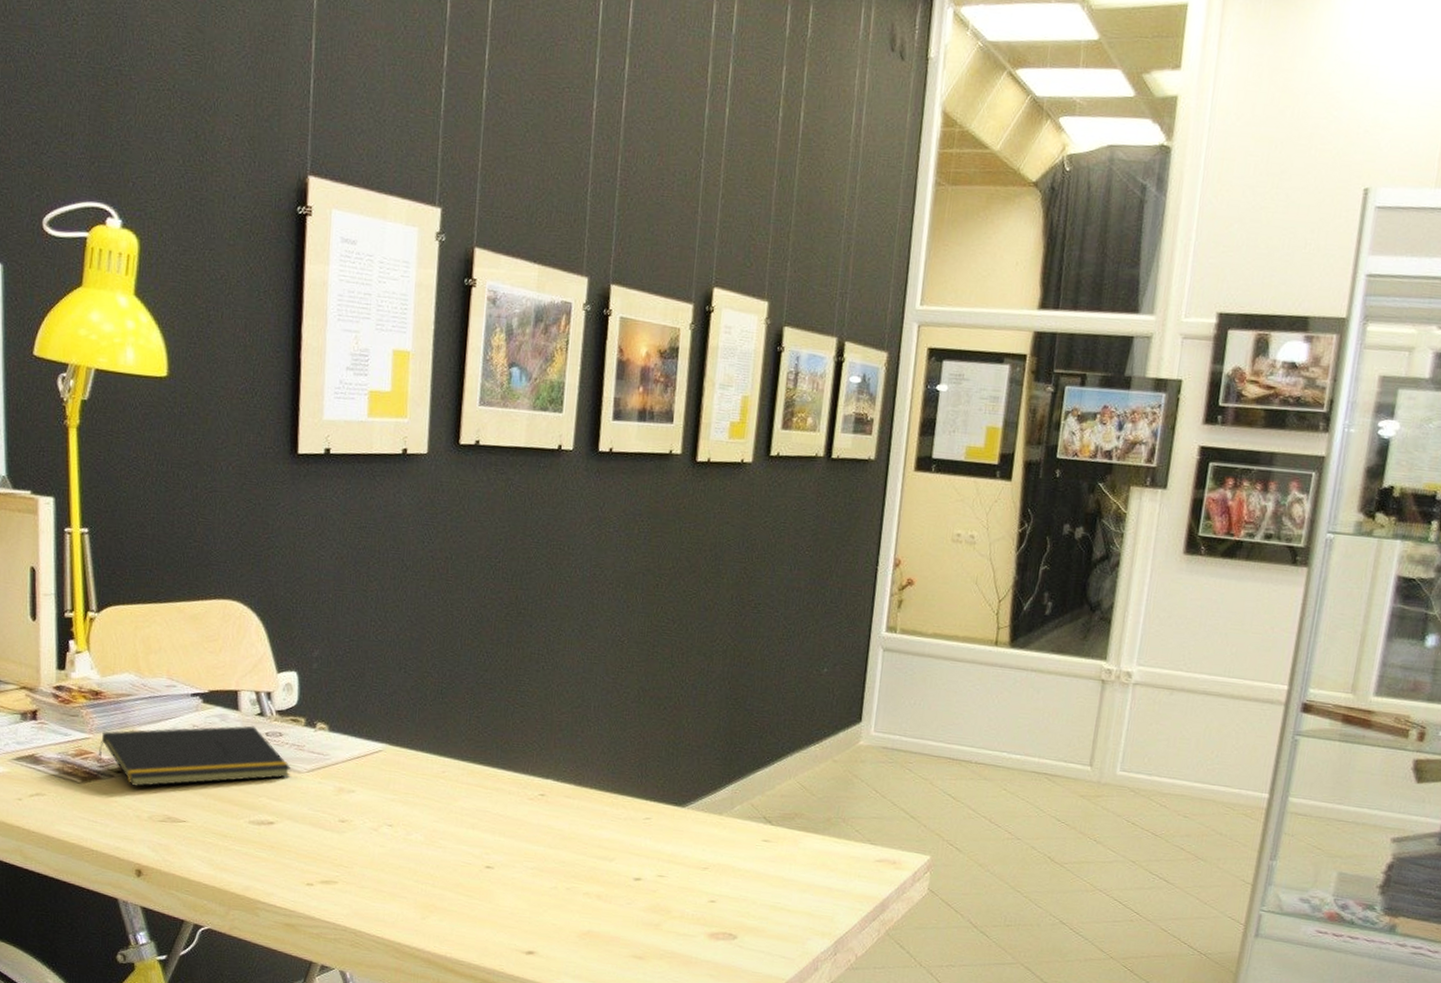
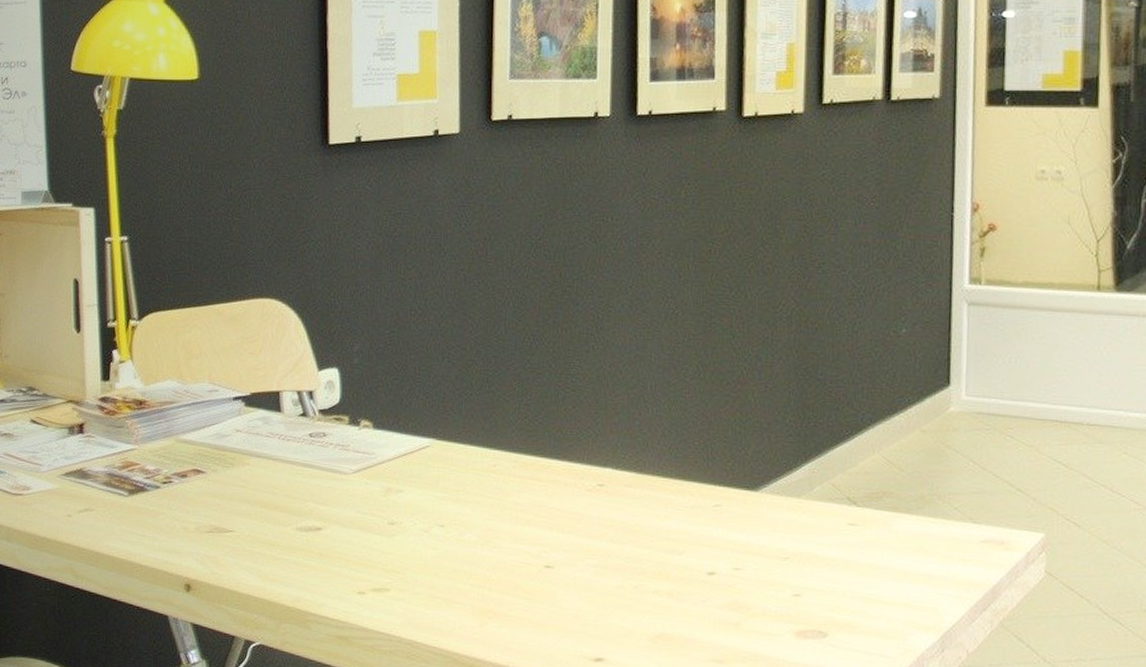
notepad: present [97,725,292,787] -> none [143,427,337,497]

